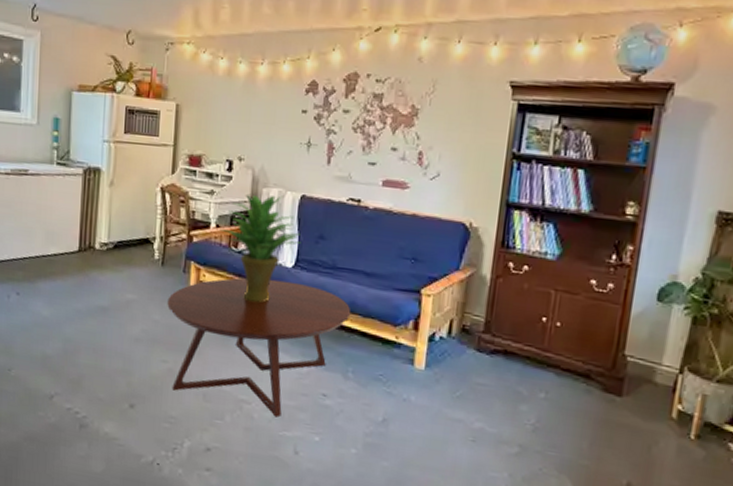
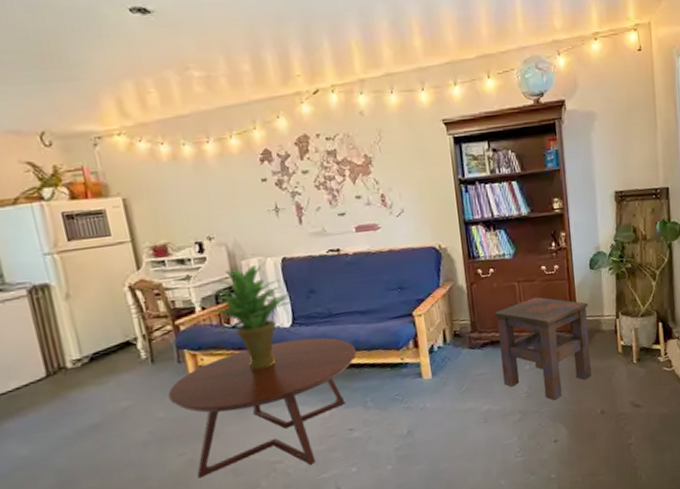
side table: none [507,314,643,447] -> present [494,297,592,401]

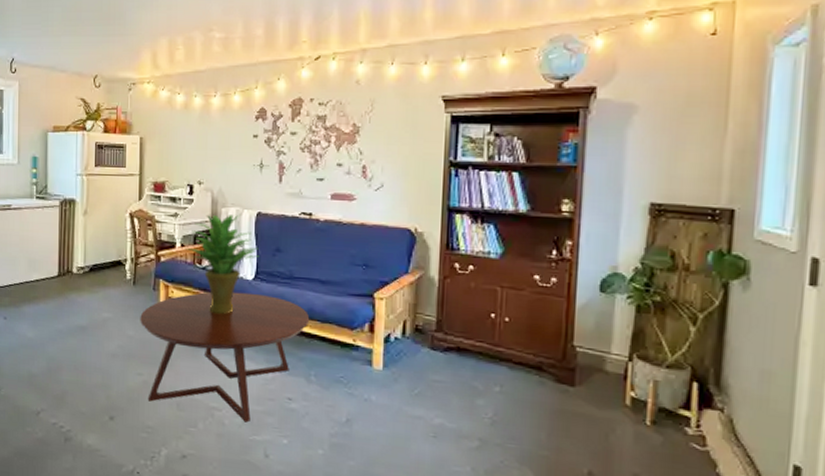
side table: present [494,297,592,401] -> none [464,309,590,439]

